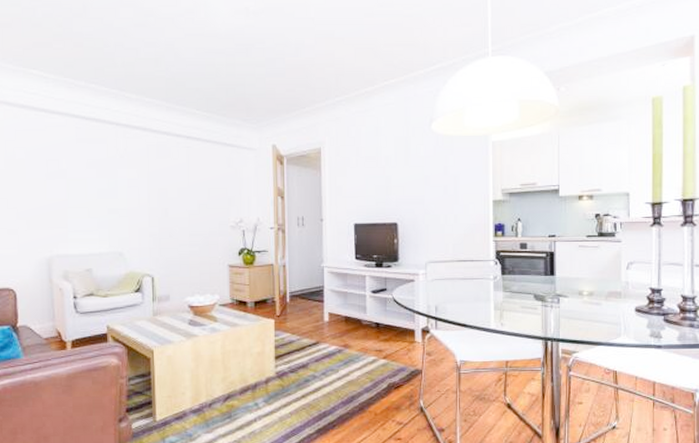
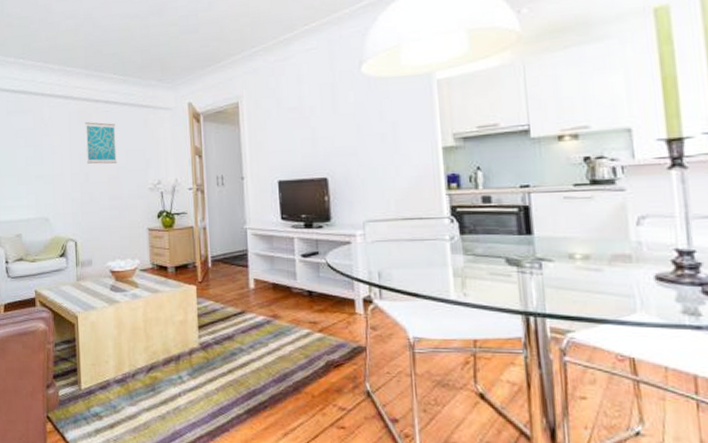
wall art: none [164,157,198,200] -> present [85,122,117,164]

